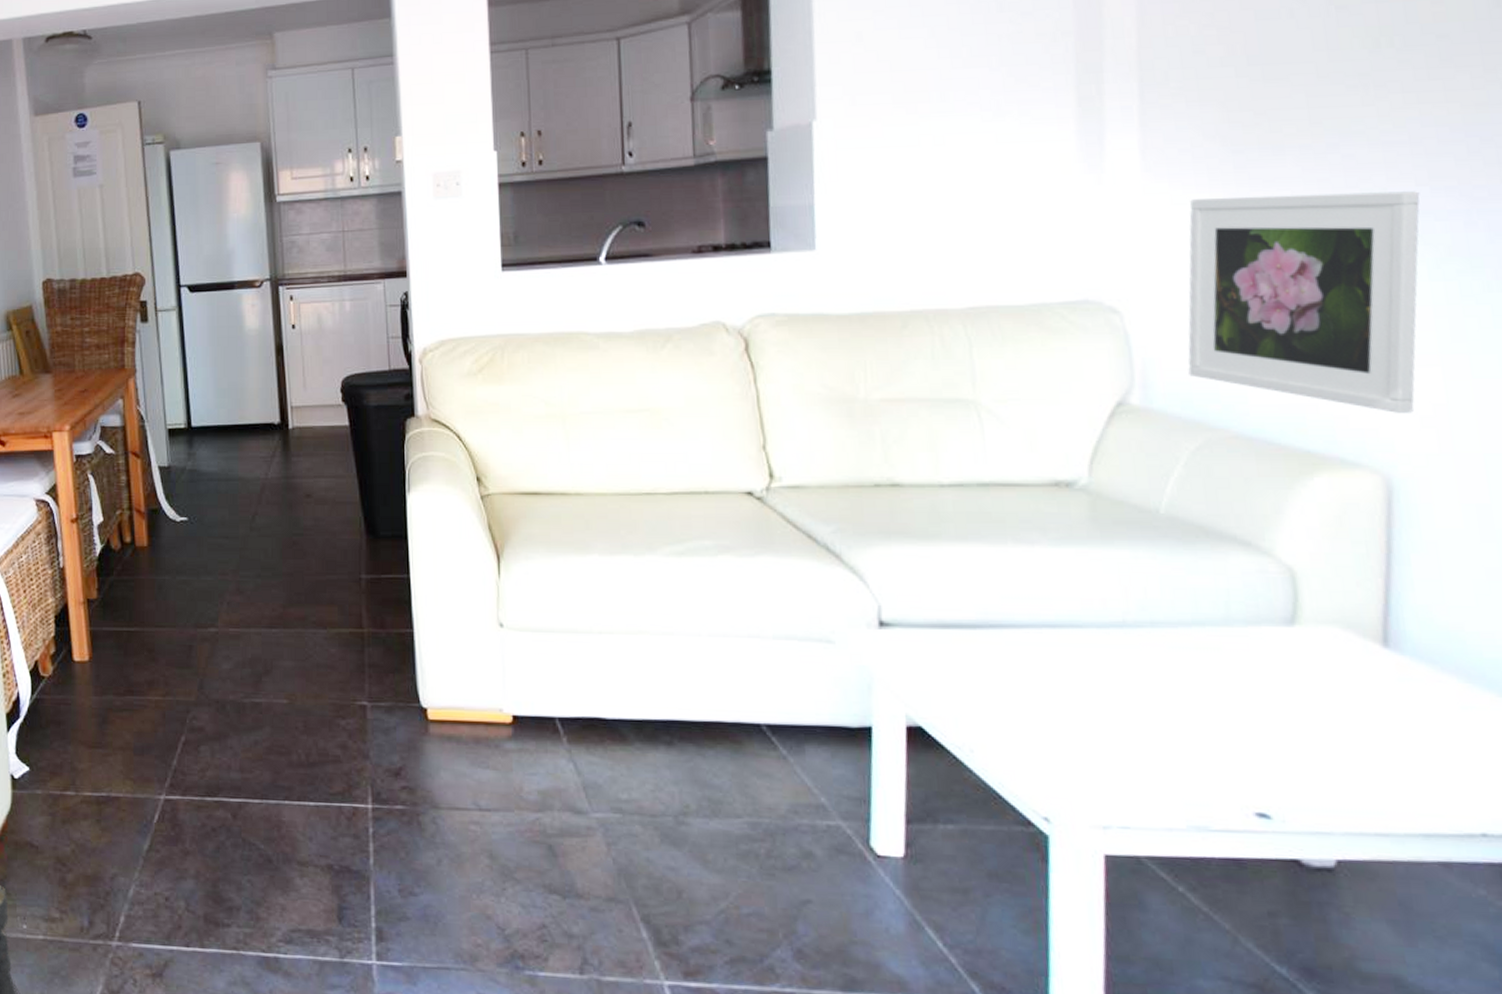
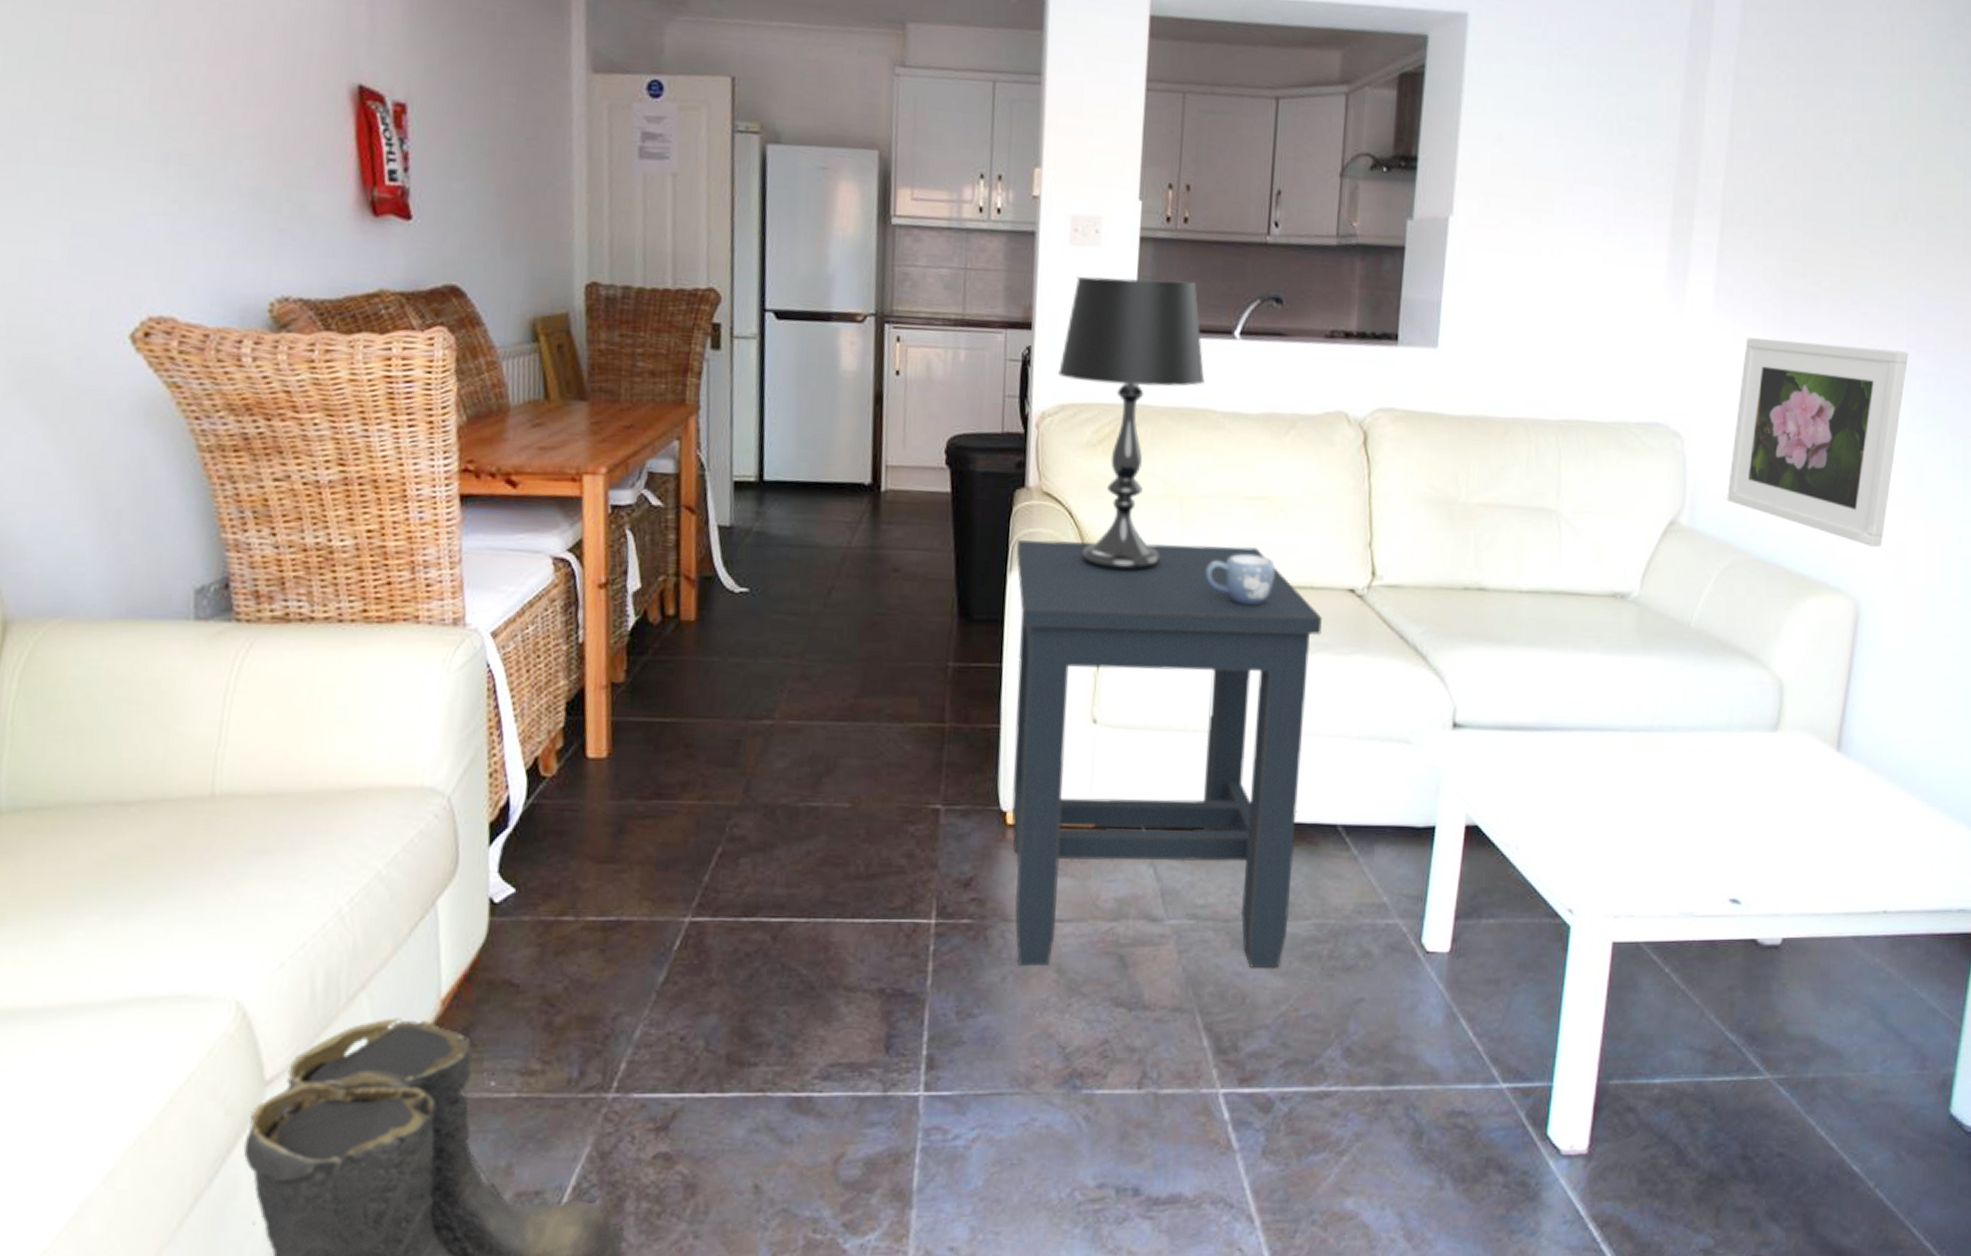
side table: none [412,456,722,865] -> present [1011,539,1323,968]
table lamp: none [435,217,575,488] -> present [1058,276,1205,573]
mug: none [594,464,666,513] -> present [1205,554,1275,606]

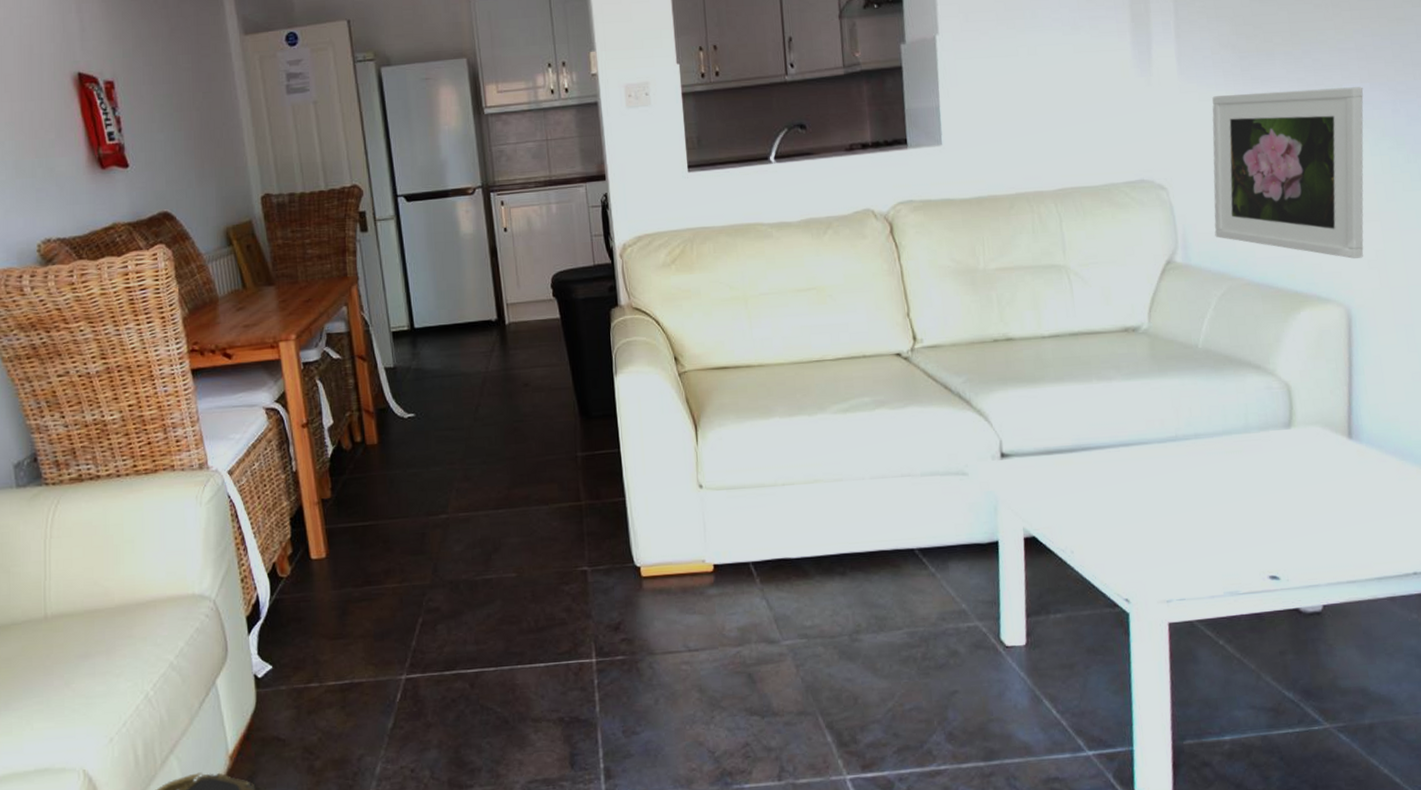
side table: present [1011,539,1323,968] -> none [617,329,885,690]
table lamp: present [1058,276,1205,573] -> none [632,123,751,365]
mug: present [1205,554,1275,606] -> none [773,335,832,378]

